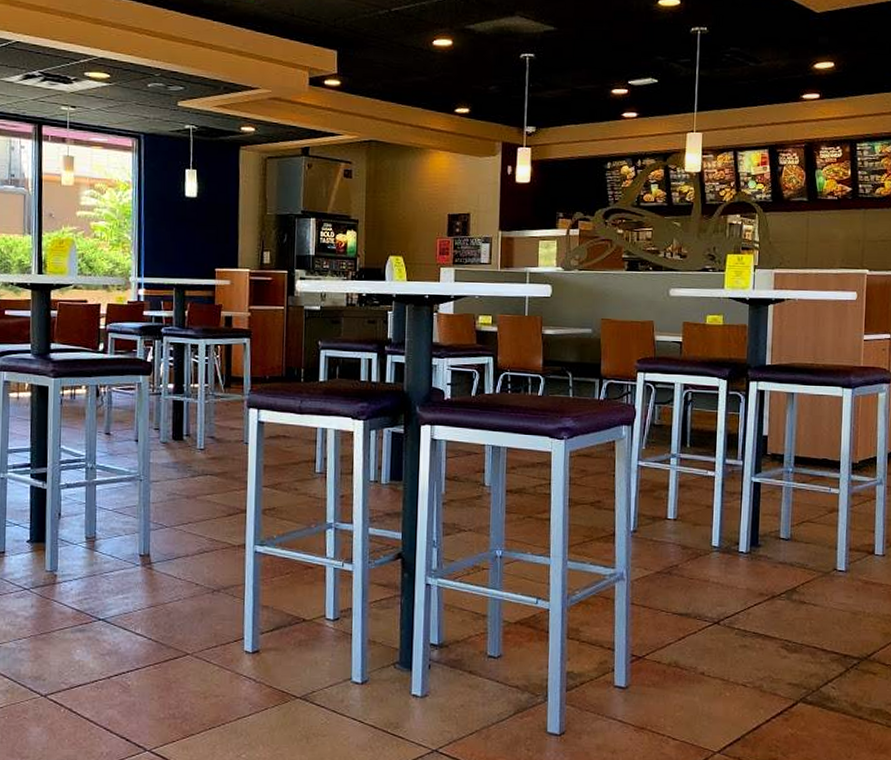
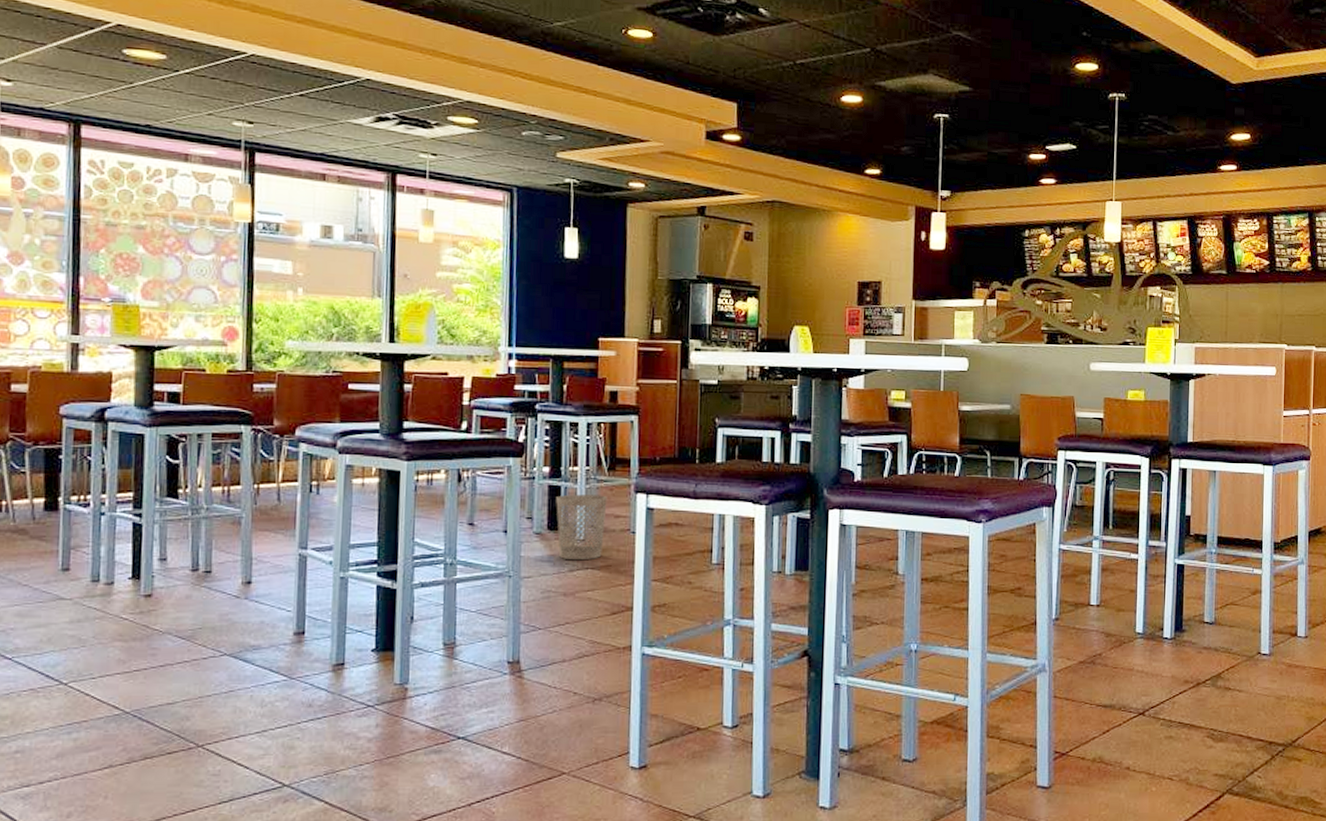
wastebasket: none [179,408,224,467] -> present [556,494,607,561]

